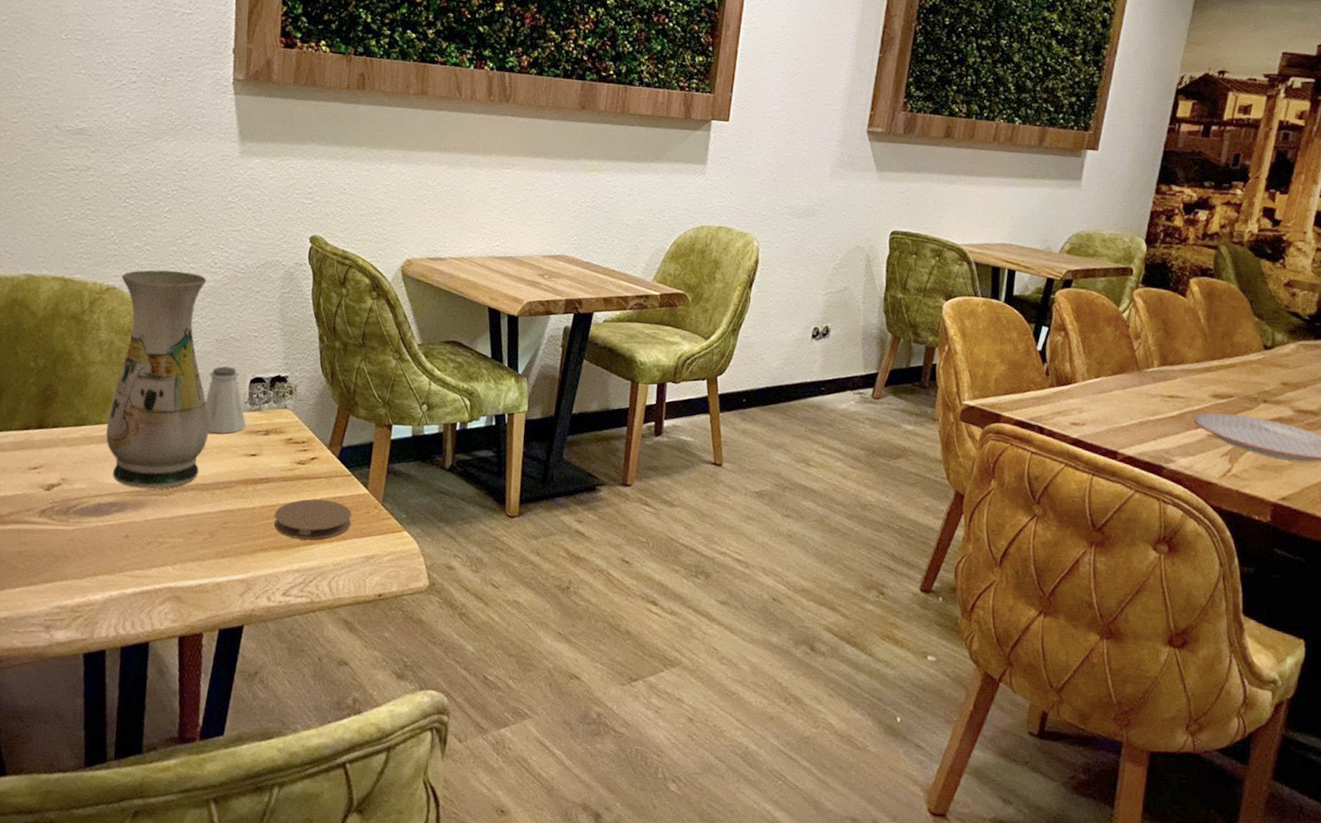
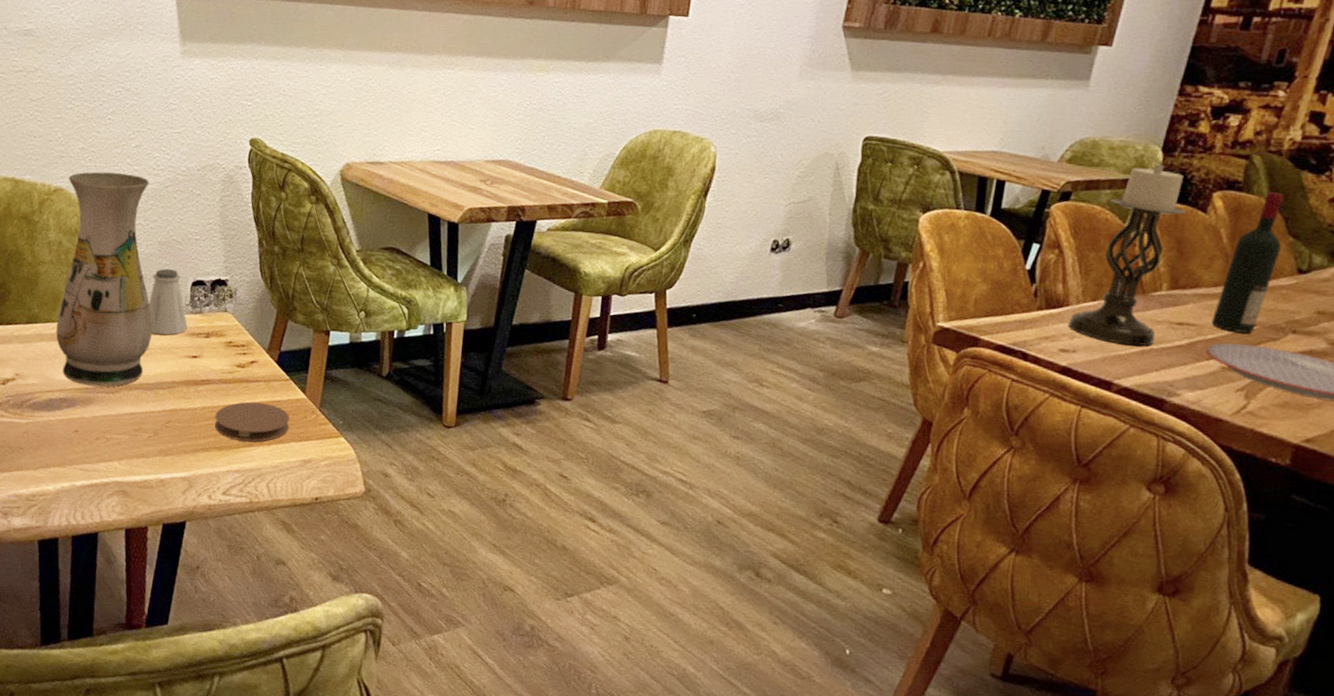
candle holder: none [1076,254,1170,418] -> present [1067,164,1187,347]
wine bottle: none [1197,278,1249,404] -> present [1211,192,1284,334]

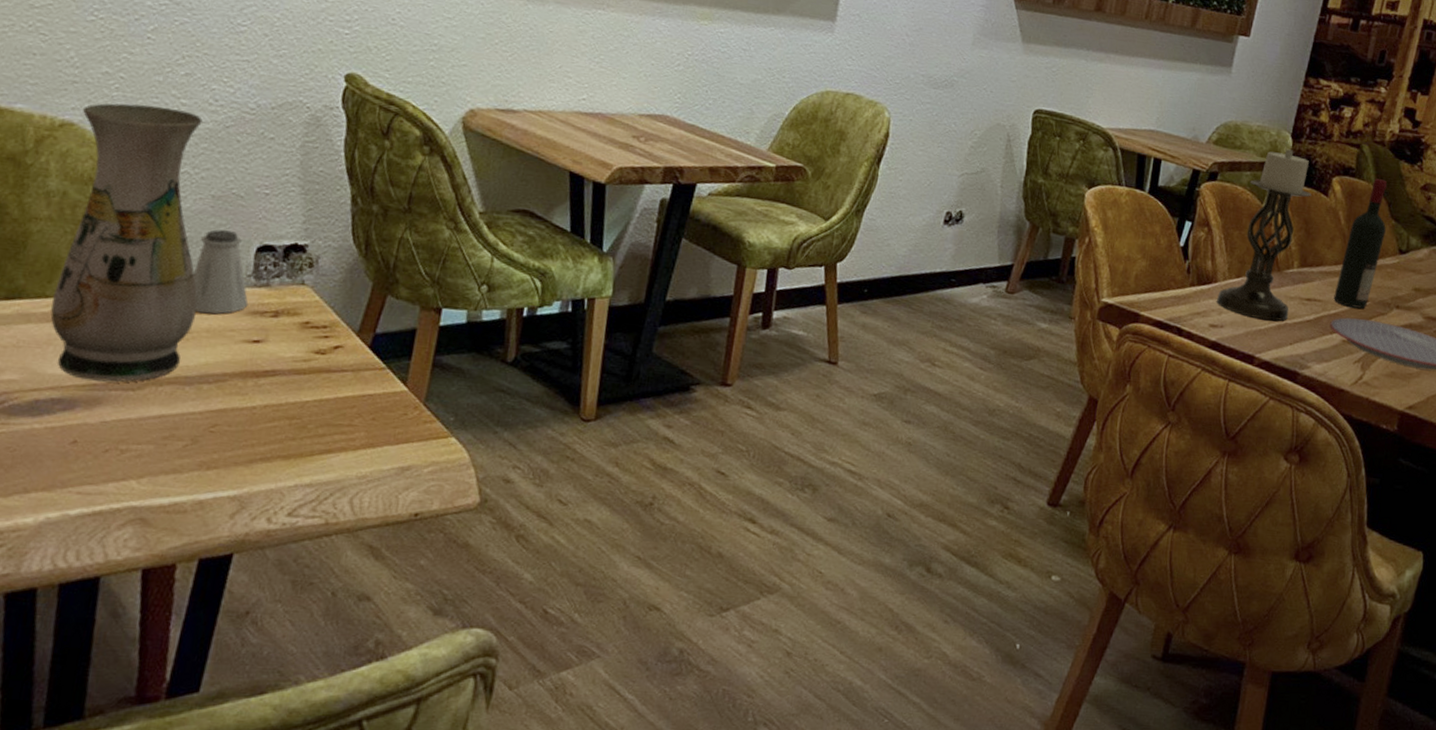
coaster: present [215,401,290,442] -> none [281,397,385,448]

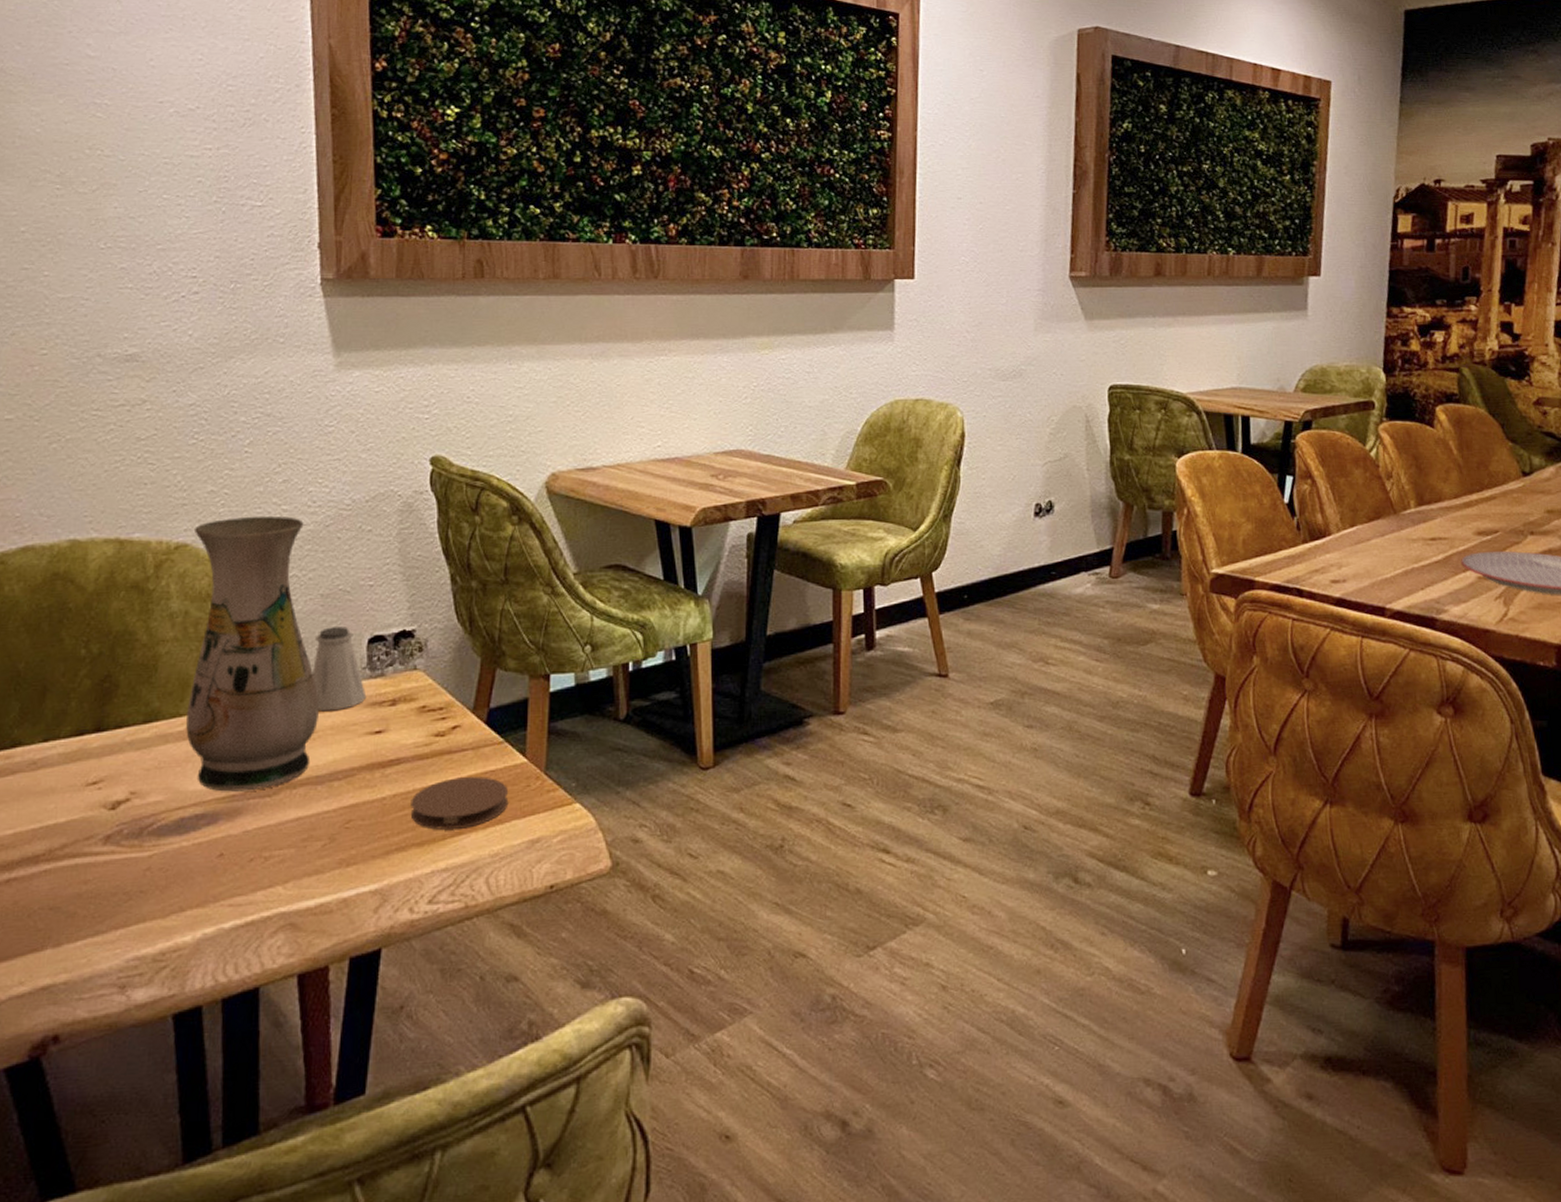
coaster: none [281,397,385,448] -> present [411,777,509,830]
candle holder: present [1216,149,1313,322] -> none [1333,385,1417,568]
wine bottle: present [1334,178,1387,309] -> none [1459,401,1504,541]

